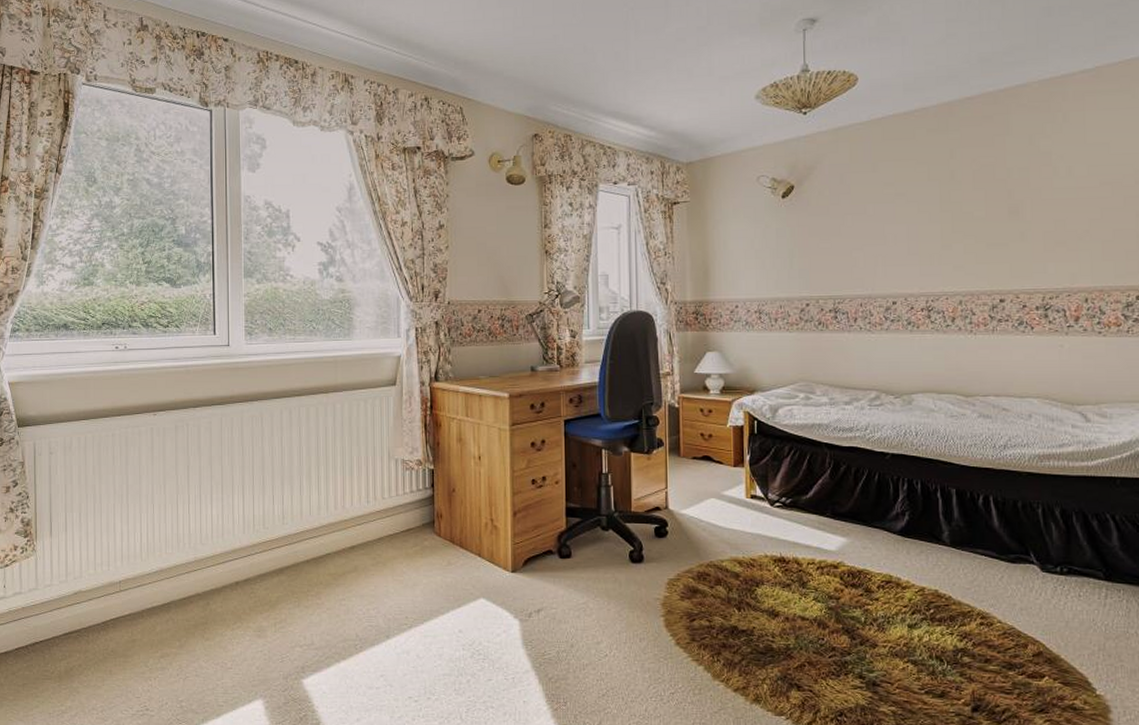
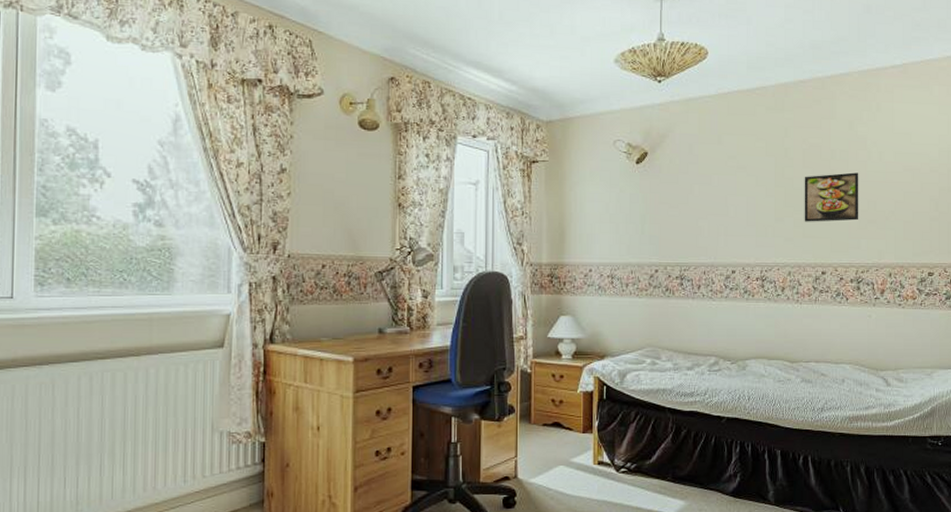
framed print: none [975,191,1045,247] -> present [804,172,859,222]

